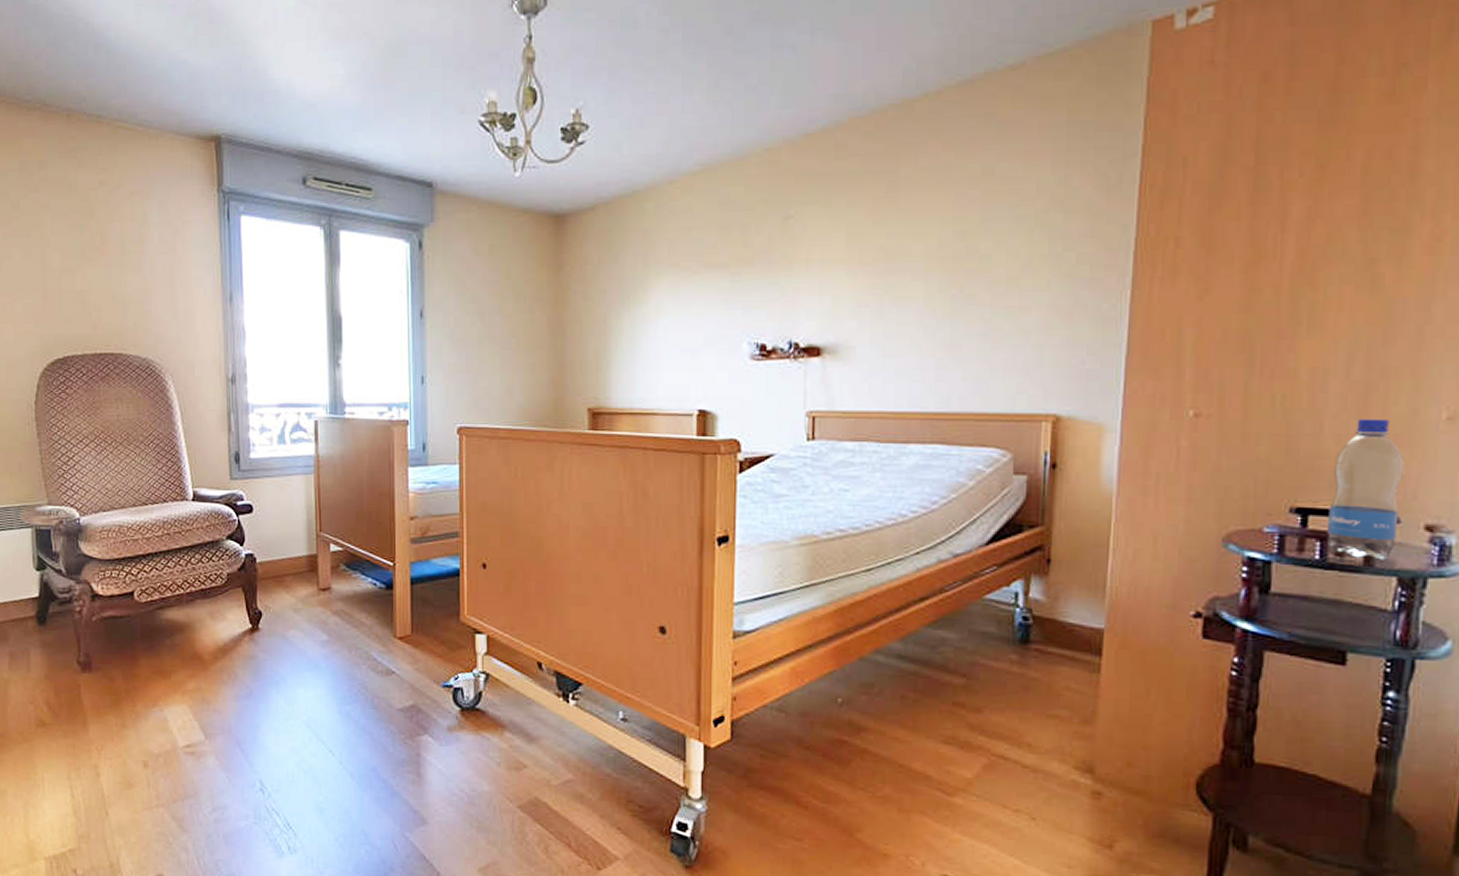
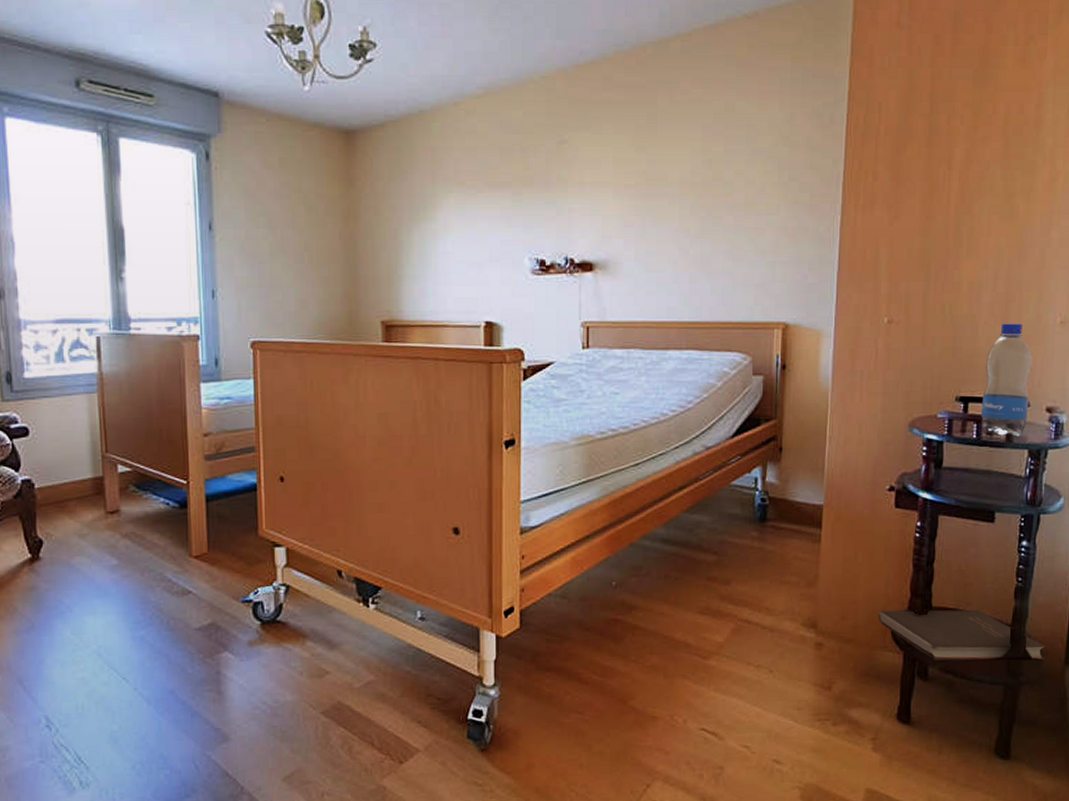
book: none [1177,760,1423,846] -> present [878,609,1045,661]

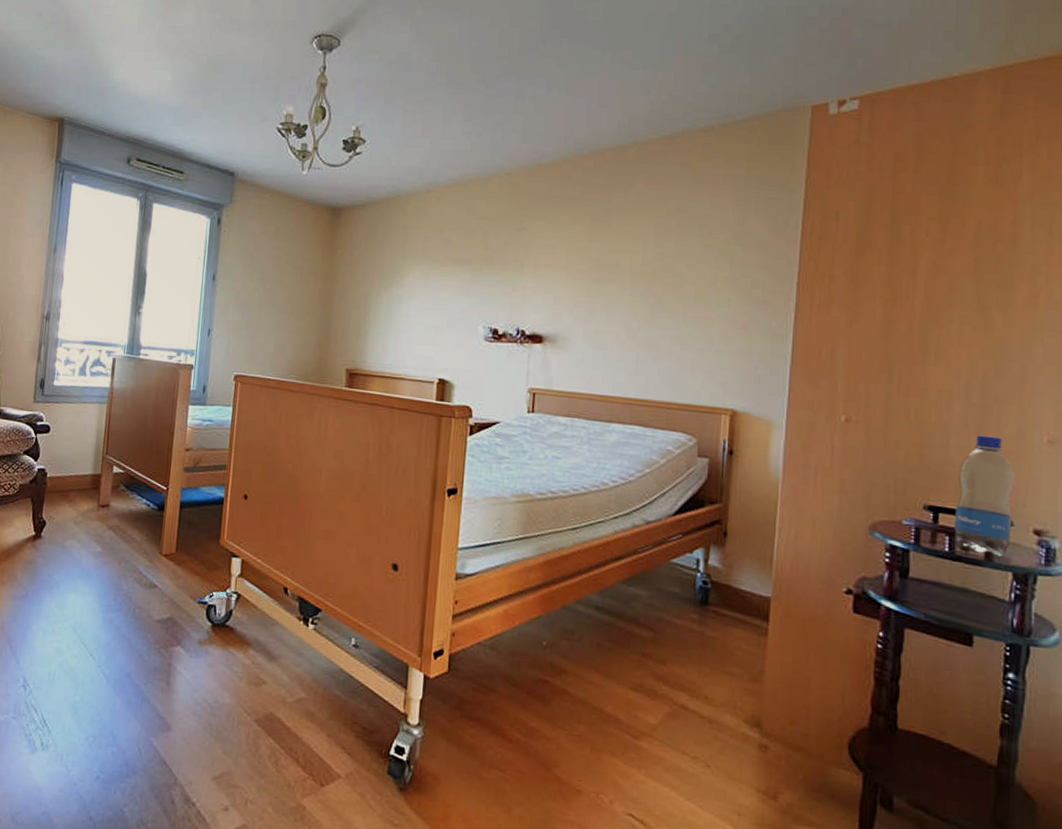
book: present [878,609,1045,661] -> none [833,721,1042,817]

